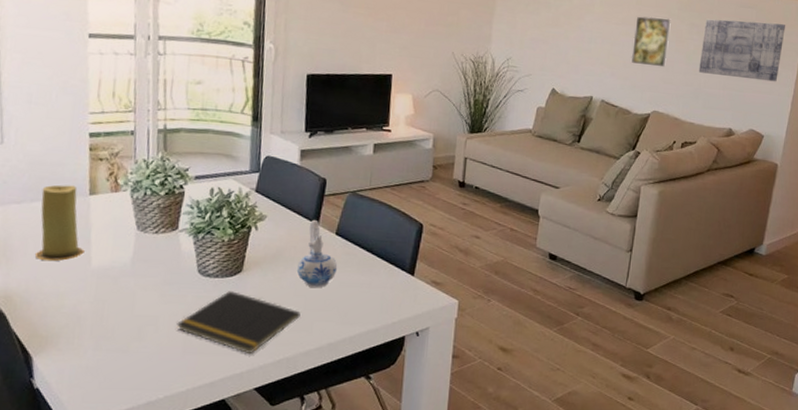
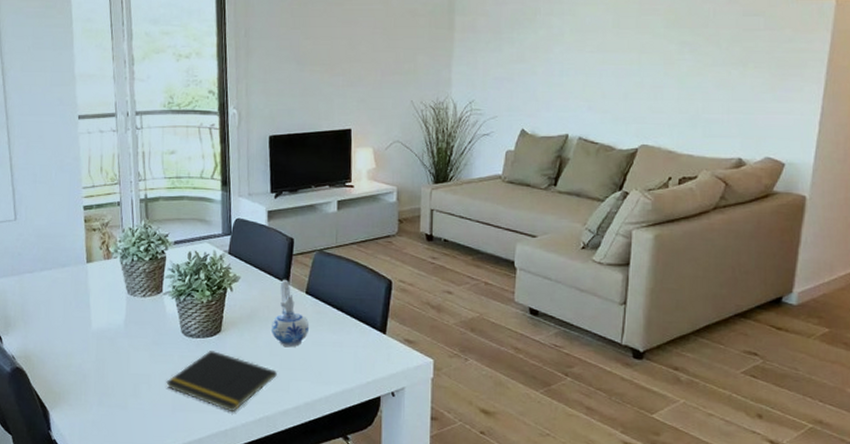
candle: present [34,184,84,261] -> none [46,254,85,324]
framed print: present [631,16,671,68] -> none [610,39,656,95]
wall art: present [698,19,785,82] -> none [694,29,804,99]

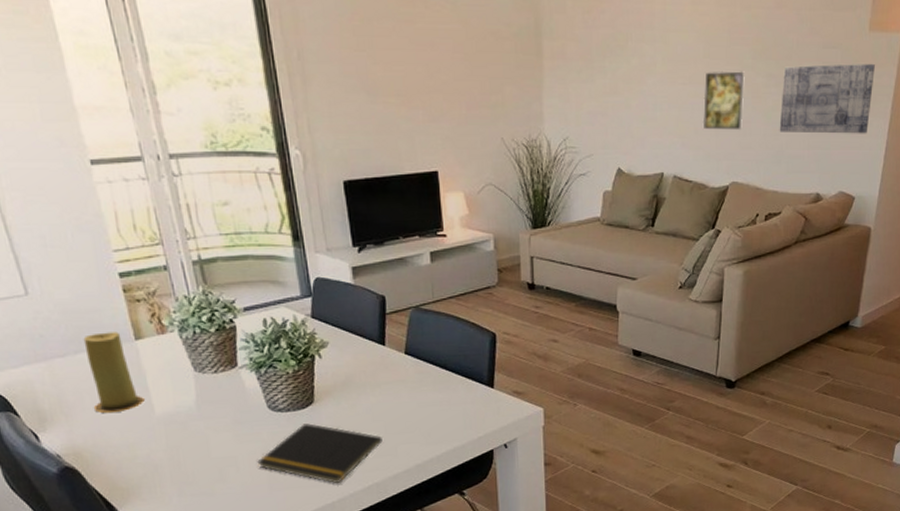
candle: none [46,254,85,324] -> present [83,332,145,413]
ceramic pitcher: present [270,279,310,347] -> none [370,340,413,411]
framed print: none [610,39,656,95] -> present [702,71,745,130]
wall art: none [694,29,804,99] -> present [779,63,875,134]

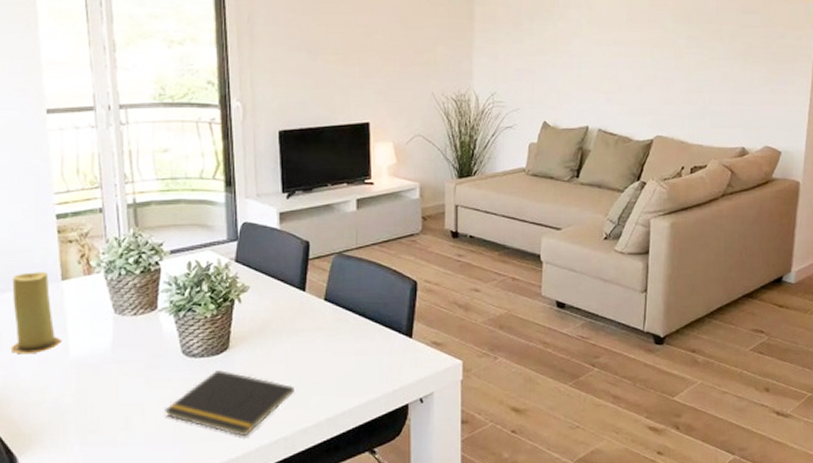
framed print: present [702,71,745,130] -> none [626,33,667,87]
wall art: present [779,63,875,134] -> none [702,27,794,92]

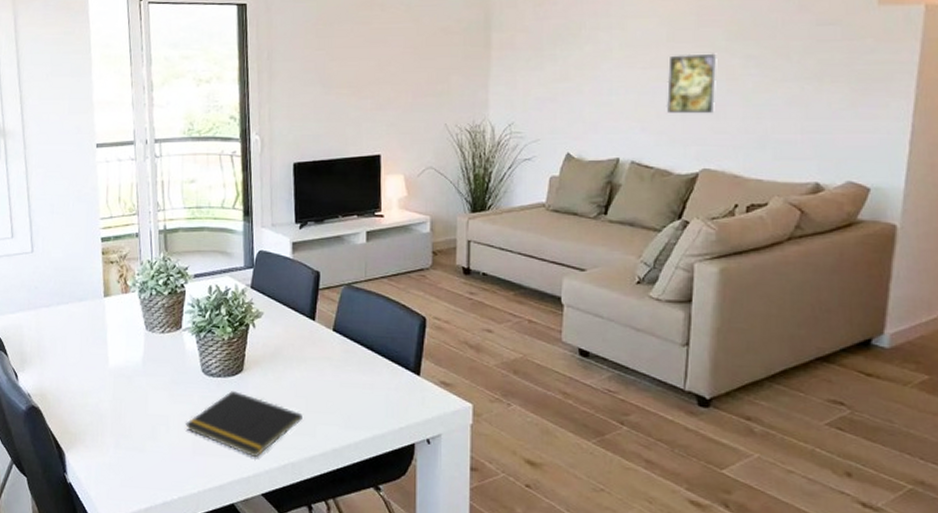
candle: present [10,272,61,353] -> none [62,288,102,361]
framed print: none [626,33,667,87] -> present [666,53,717,114]

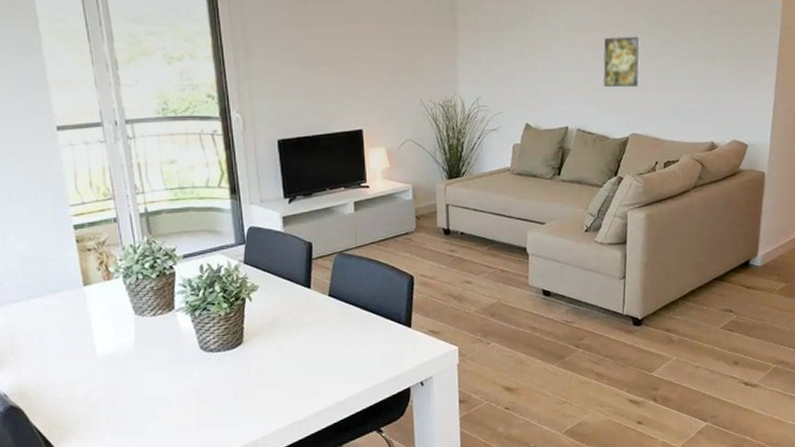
notepad: present [185,391,303,458] -> none [187,363,305,422]

